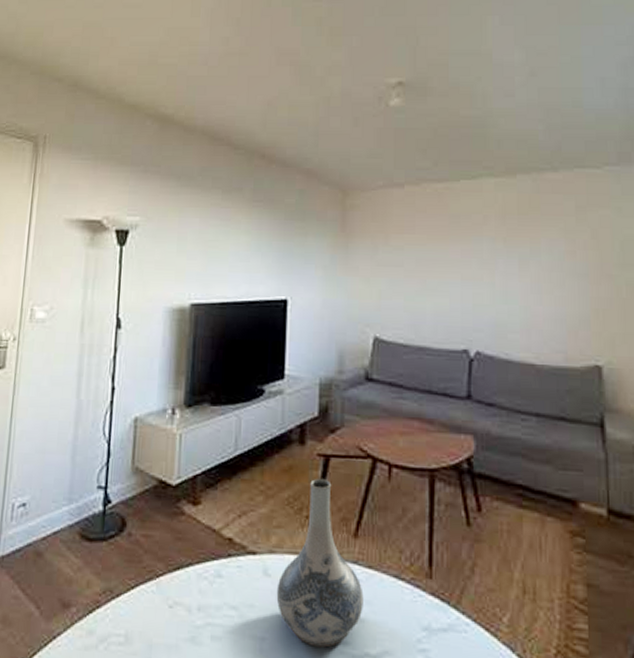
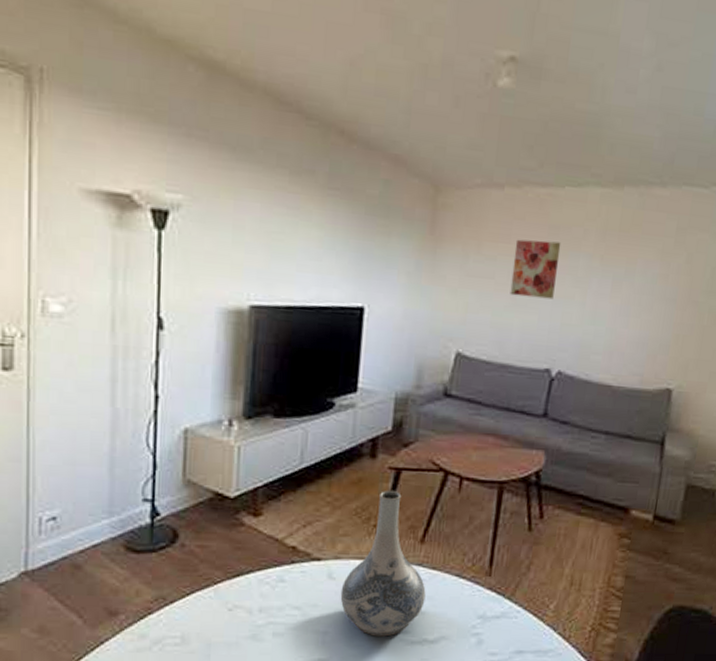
wall art: none [419,229,463,282] -> present [510,239,561,300]

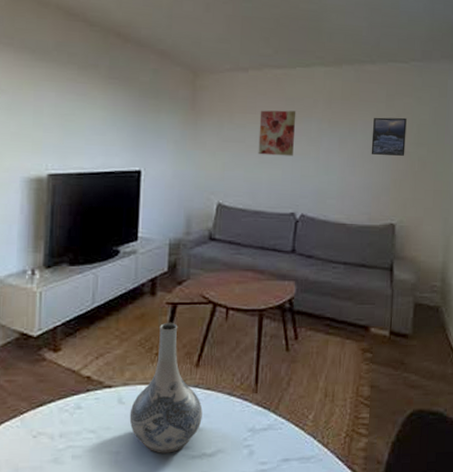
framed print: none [650,255,700,306] -> present [371,117,407,156]

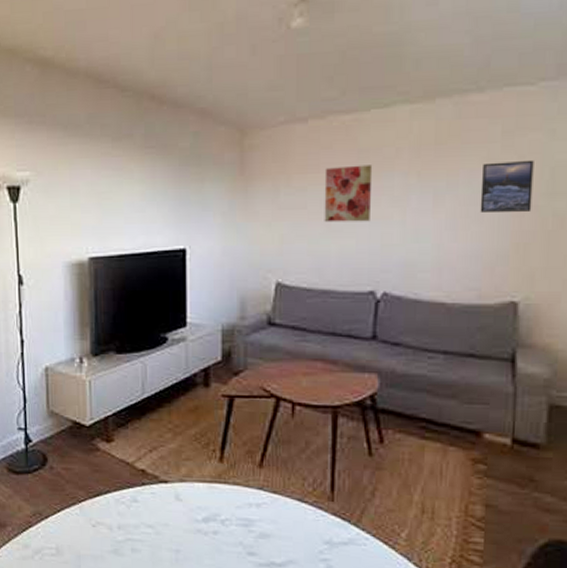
decorative vase: present [129,322,203,453] -> none [188,416,269,558]

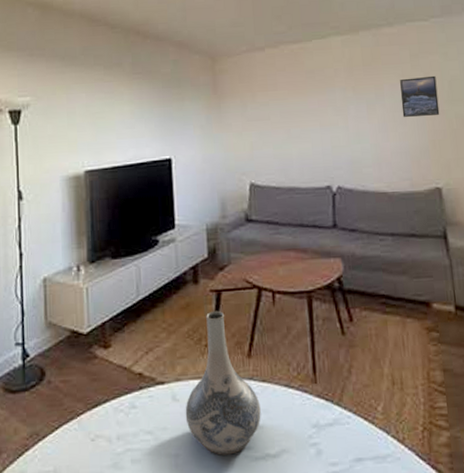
decorative vase: none [188,416,269,558] -> present [185,310,261,455]
wall art: present [324,165,373,222] -> none [281,83,321,130]

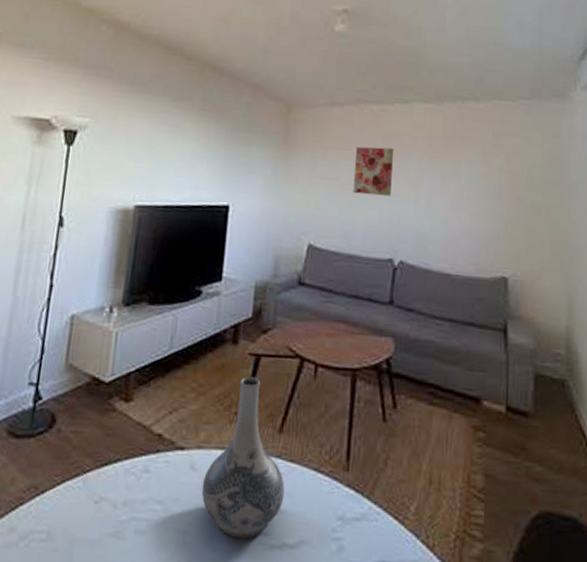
wall art: none [281,83,321,130] -> present [353,146,394,197]
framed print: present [400,75,440,117] -> none [477,157,517,201]

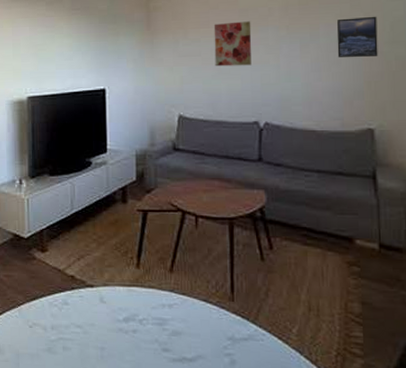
decorative vase: present [201,376,285,539] -> none [111,228,180,354]
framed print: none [477,157,517,201] -> present [336,16,378,57]

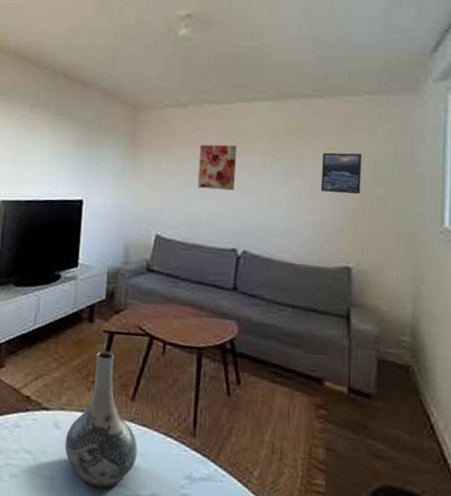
decorative vase: none [111,228,180,354] -> present [64,350,138,488]

